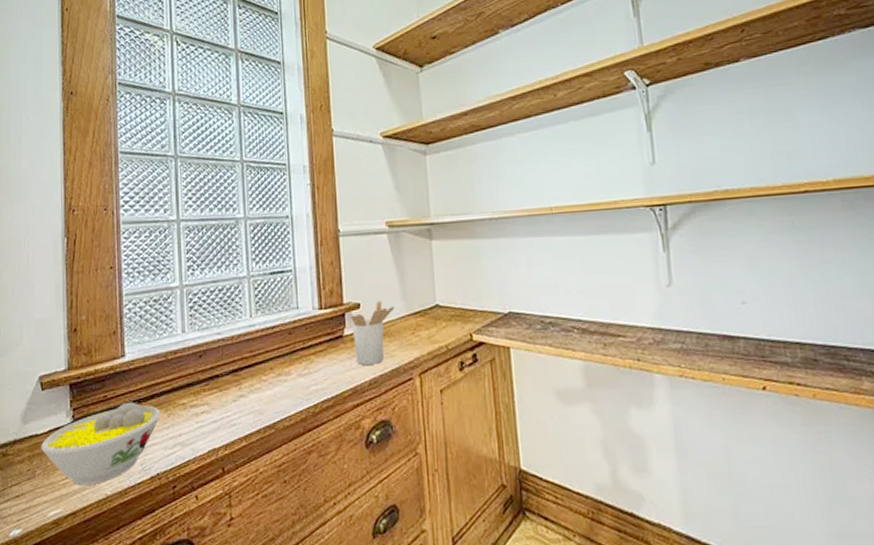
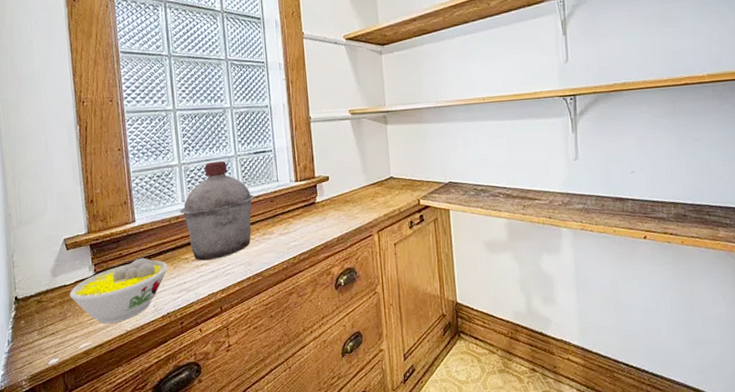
canister: none [178,282,269,407] -> present [179,160,255,261]
utensil holder: present [351,300,395,365] -> none [321,174,357,225]

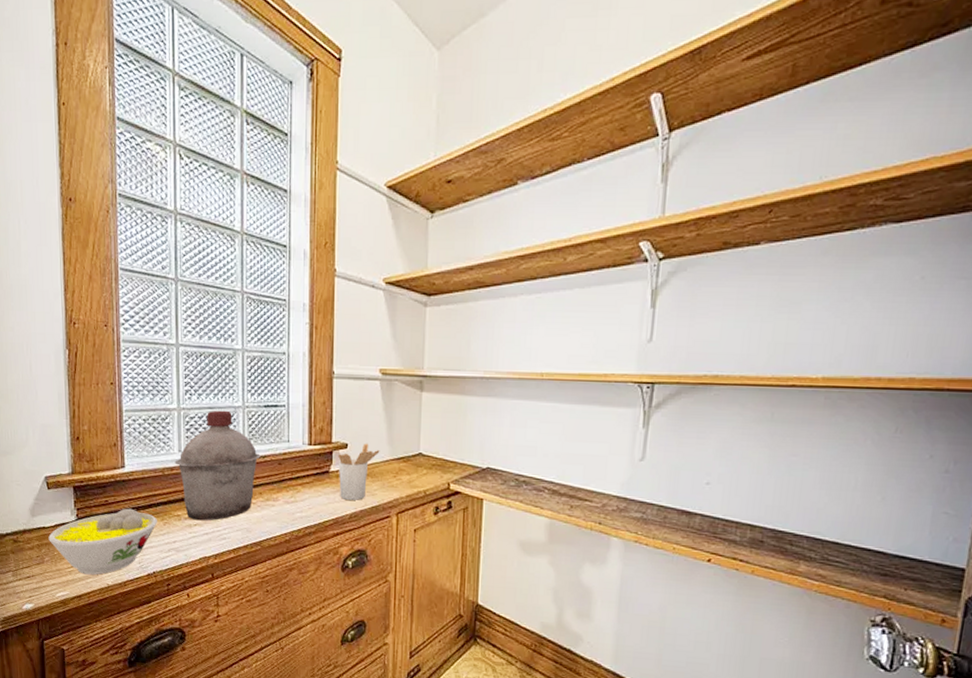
utensil holder: none [321,174,357,225] -> present [338,443,380,500]

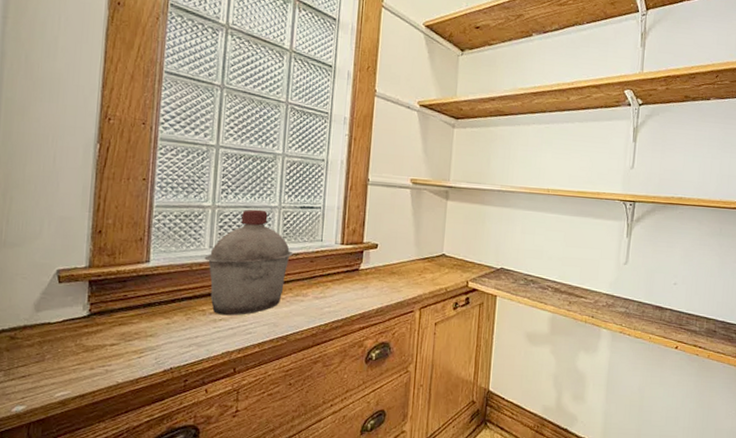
bowl: present [48,508,157,575] -> none [53,303,180,373]
utensil holder: present [338,443,380,500] -> none [367,244,407,296]

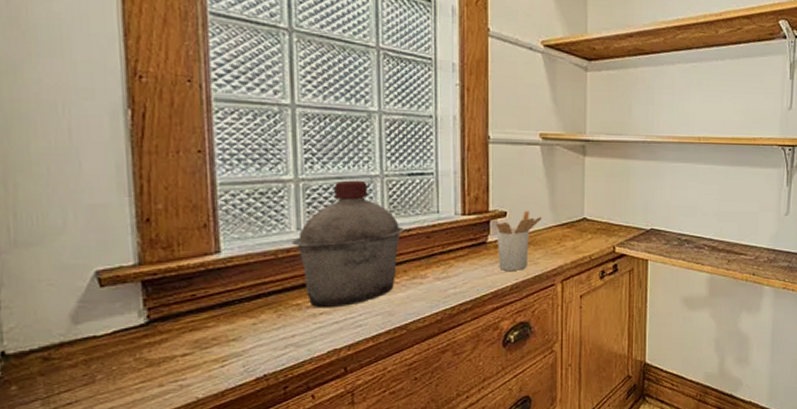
utensil holder: none [367,244,407,296] -> present [496,210,542,271]

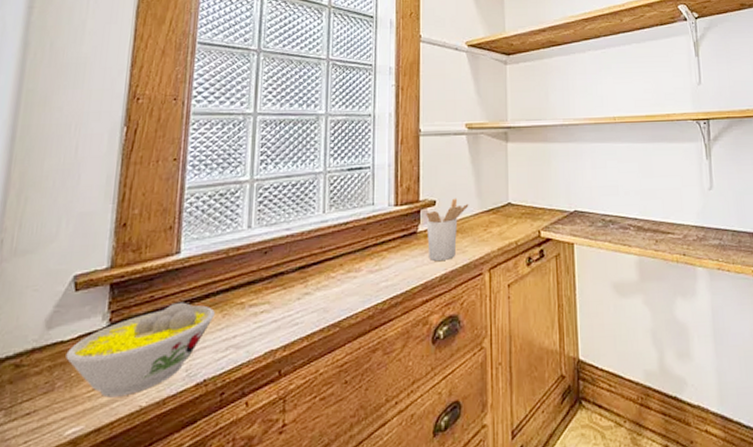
bowl: none [102,301,269,390] -> present [66,302,215,398]
canister: present [292,180,404,308] -> none [242,177,342,307]

